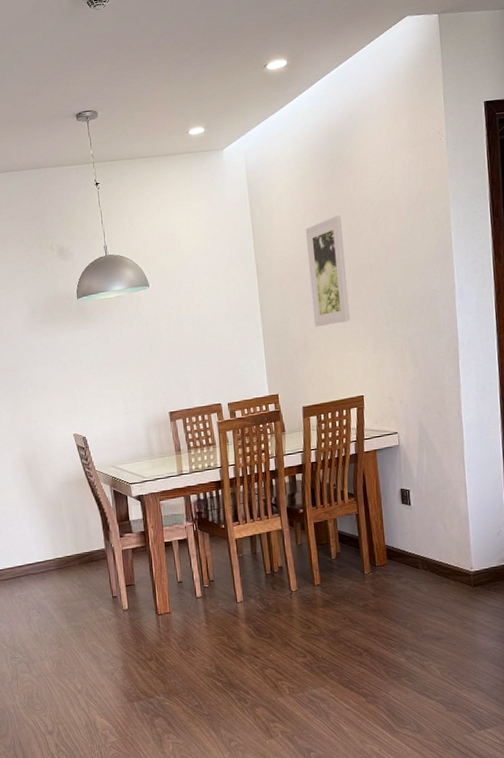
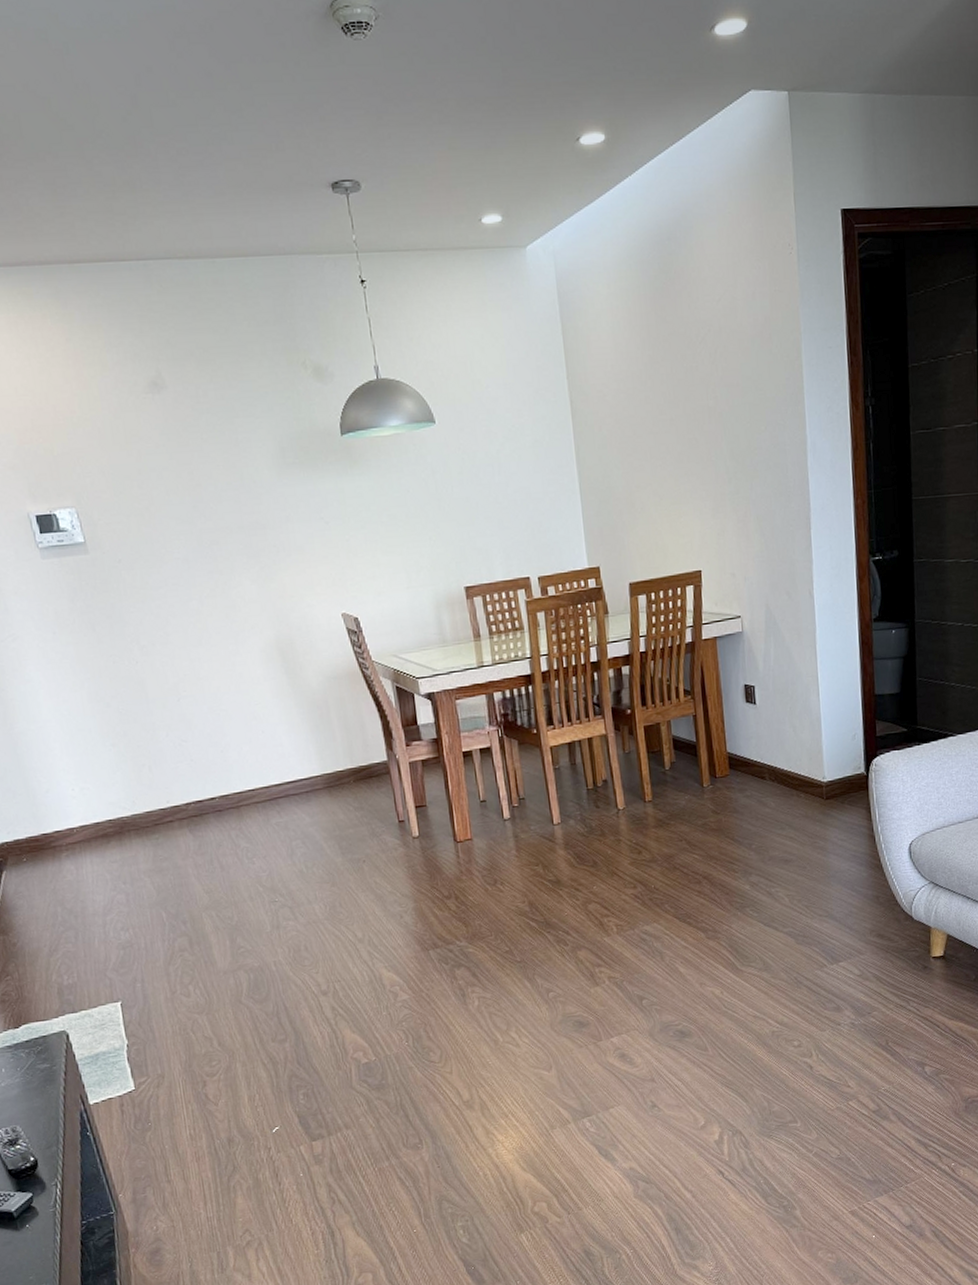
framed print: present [305,215,350,327] -> none [630,343,685,484]

